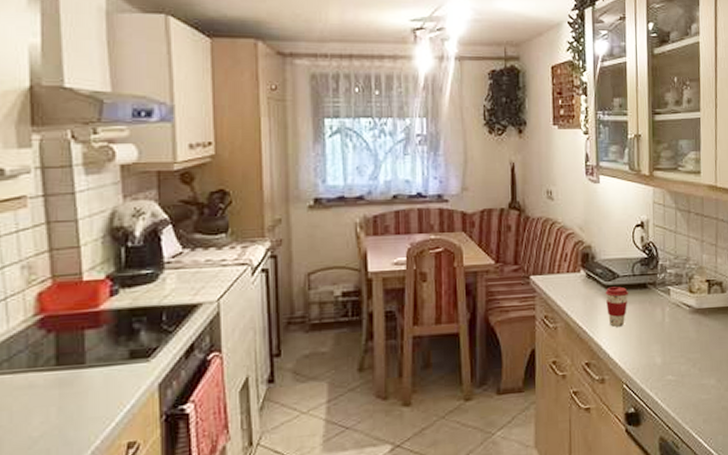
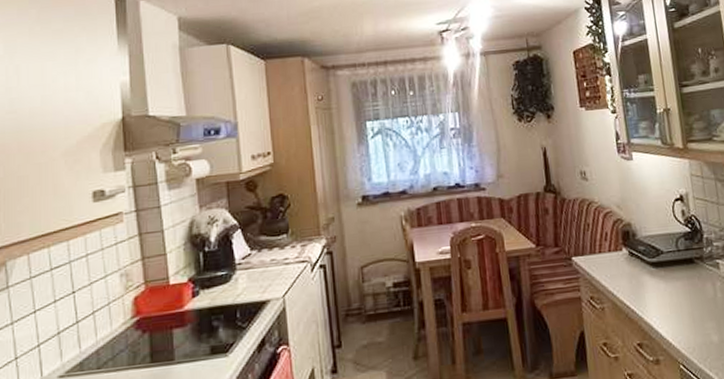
coffee cup: present [605,286,629,327] -> none [650,263,676,305]

